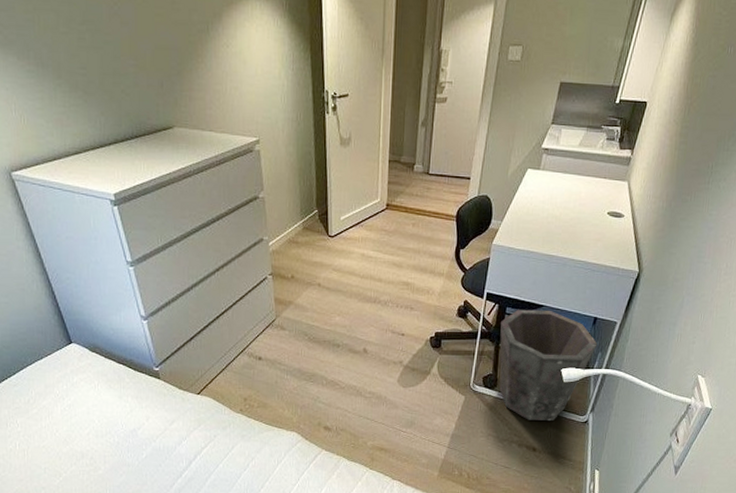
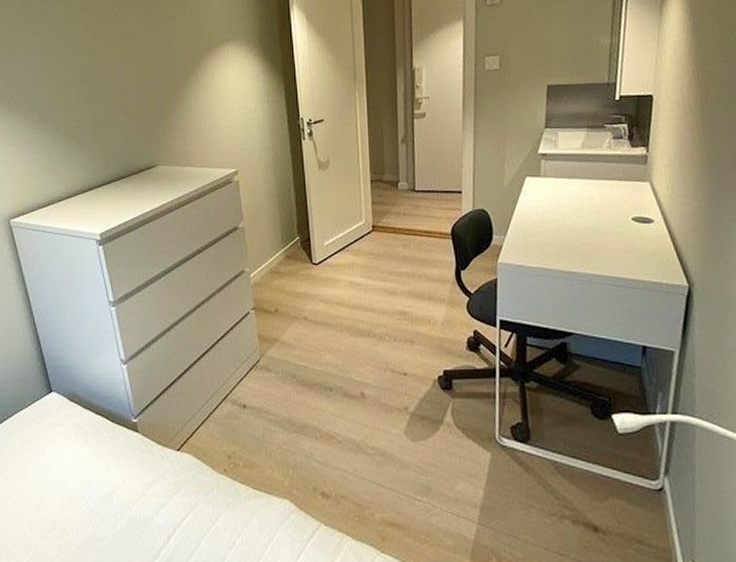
waste bin: present [499,309,598,420] -> none [521,338,655,487]

